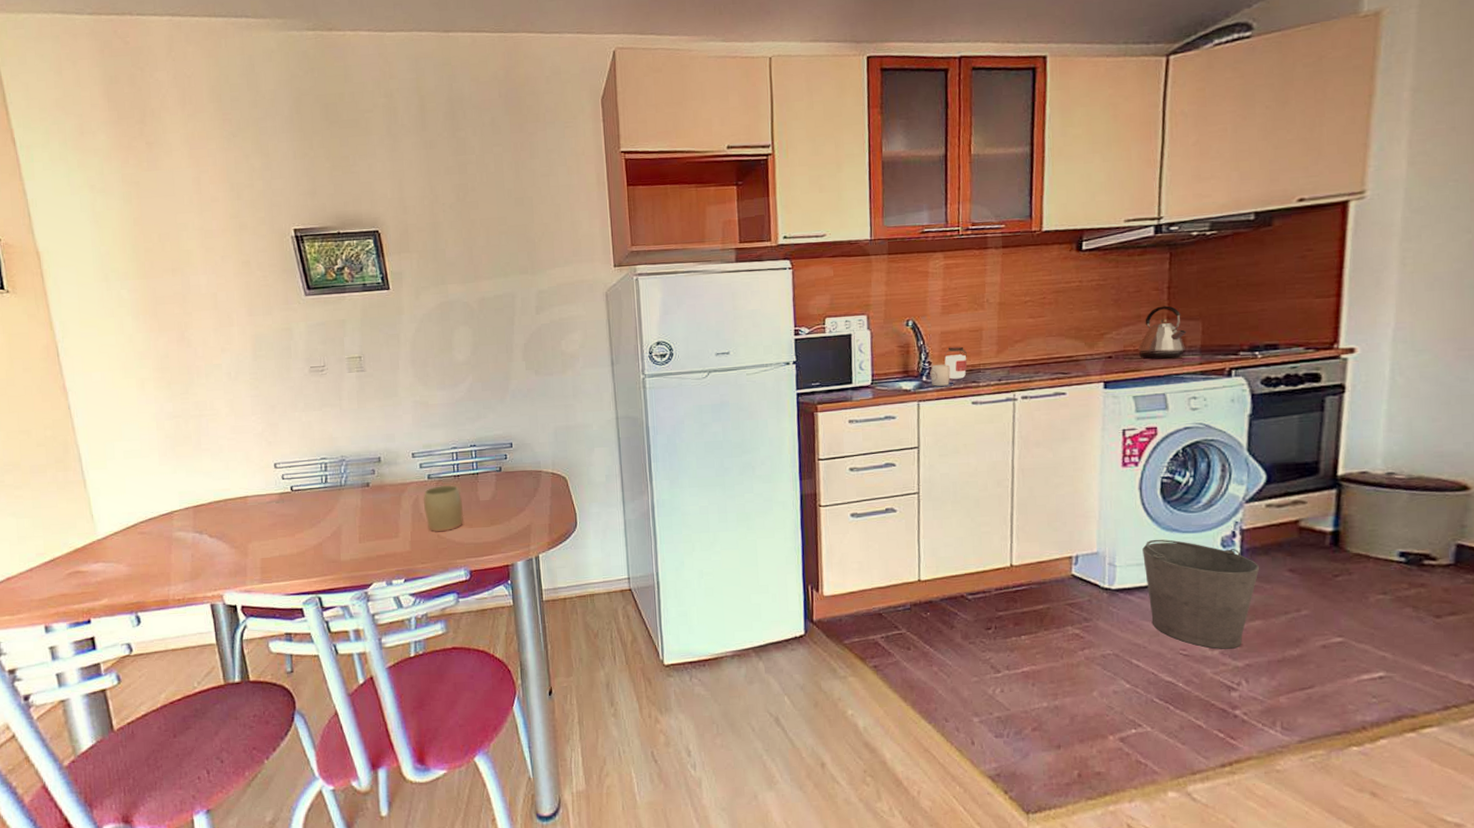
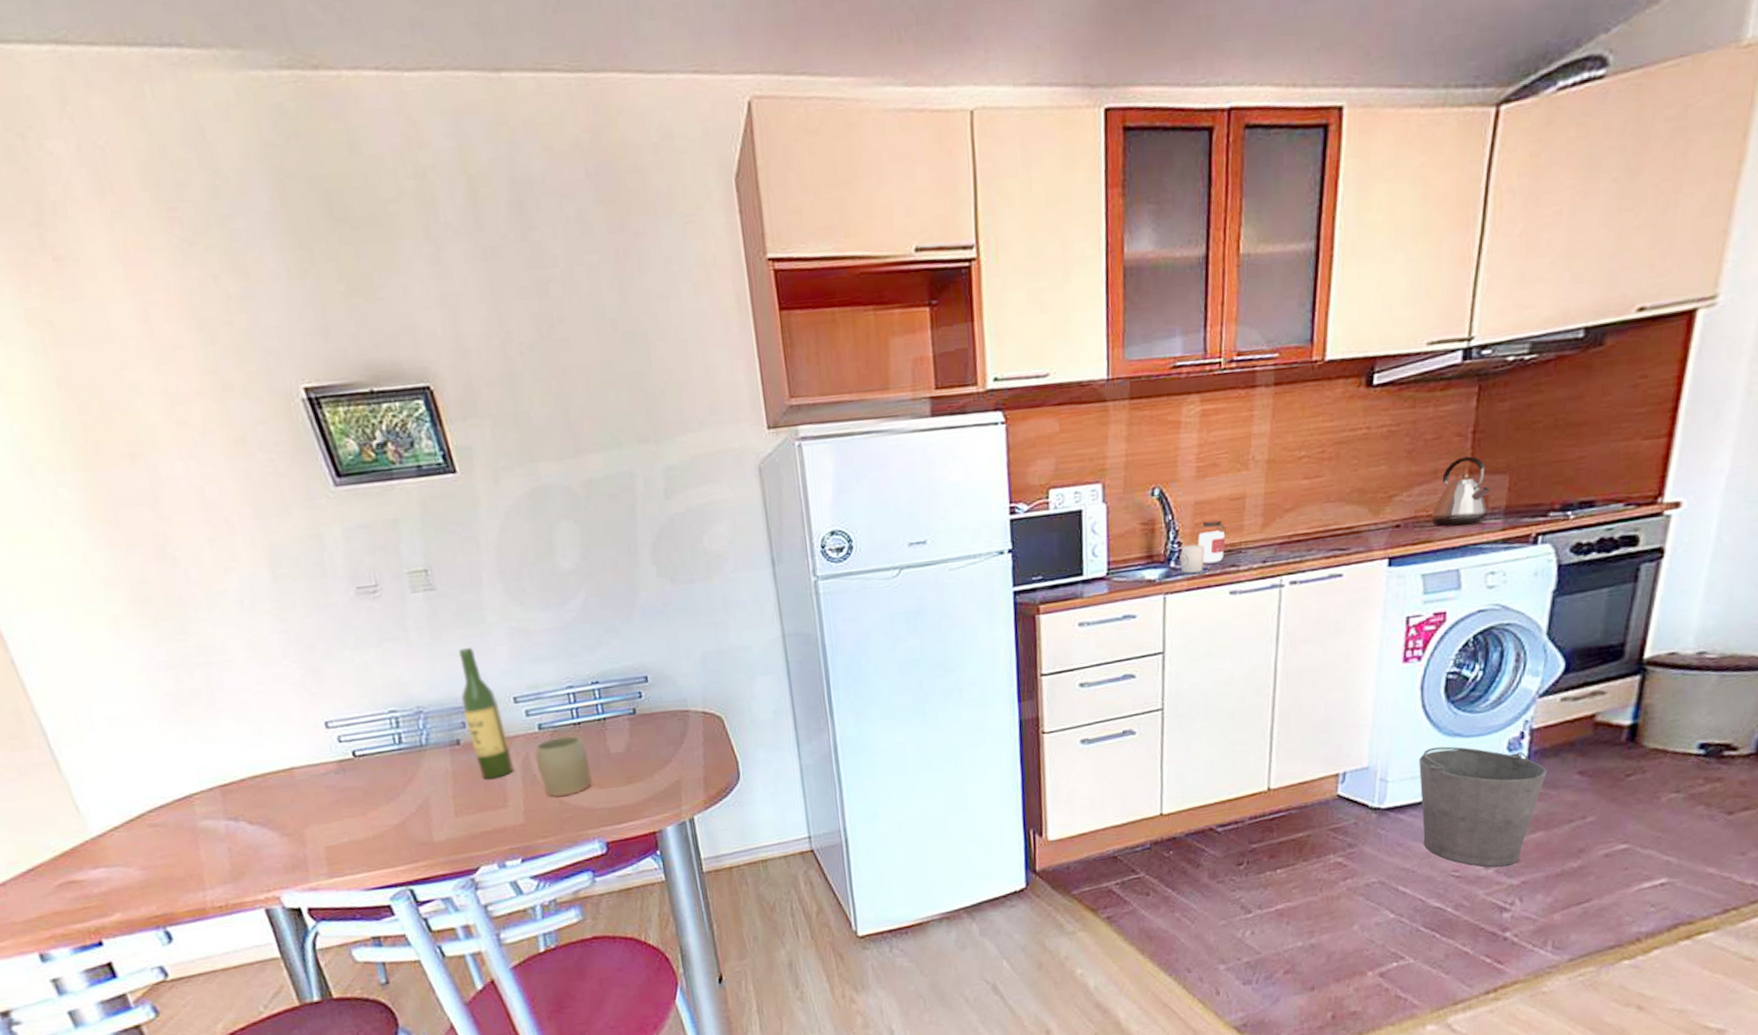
wine bottle: none [374,414,407,515] -> present [458,646,514,780]

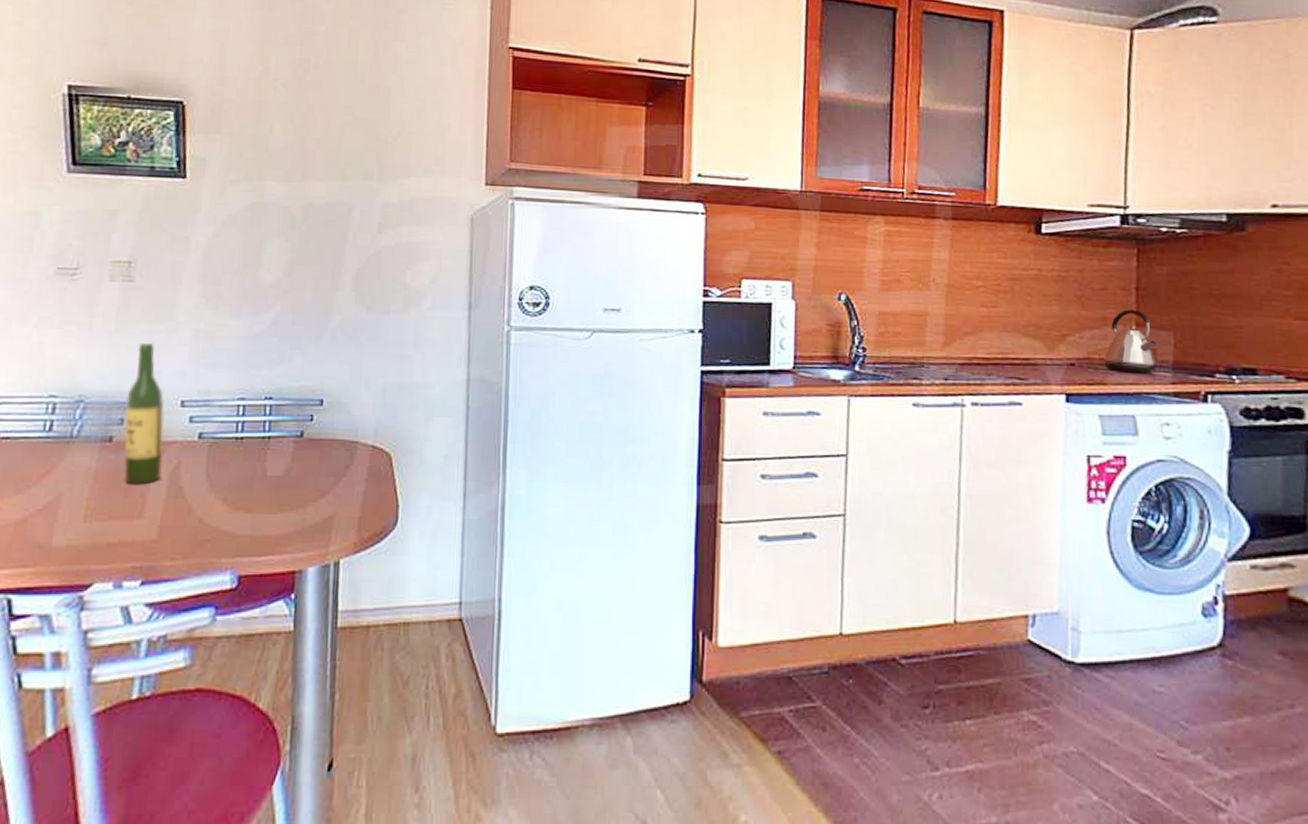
mug: present [534,735,592,797] -> none [185,450,244,516]
mug: present [1180,544,1205,574] -> none [864,351,888,380]
jar: present [1197,520,1226,564] -> none [881,332,909,373]
bucket: present [1419,746,1547,868] -> none [1111,600,1247,753]

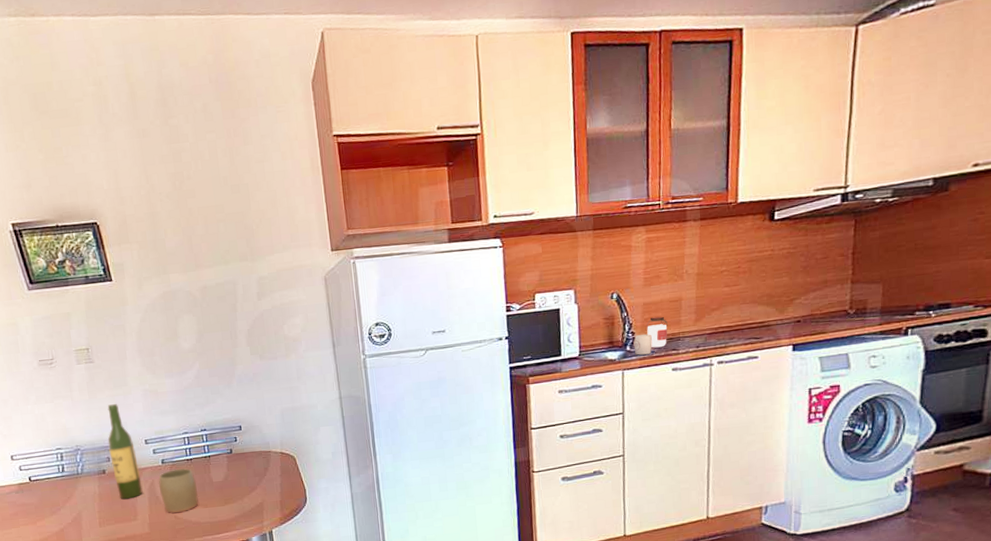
mug: none [185,450,244,516] -> present [158,468,199,513]
mug: none [864,351,888,380] -> present [633,334,652,355]
jar: none [881,332,909,373] -> present [646,316,668,348]
kettle: present [1104,309,1158,375] -> none [824,270,869,322]

